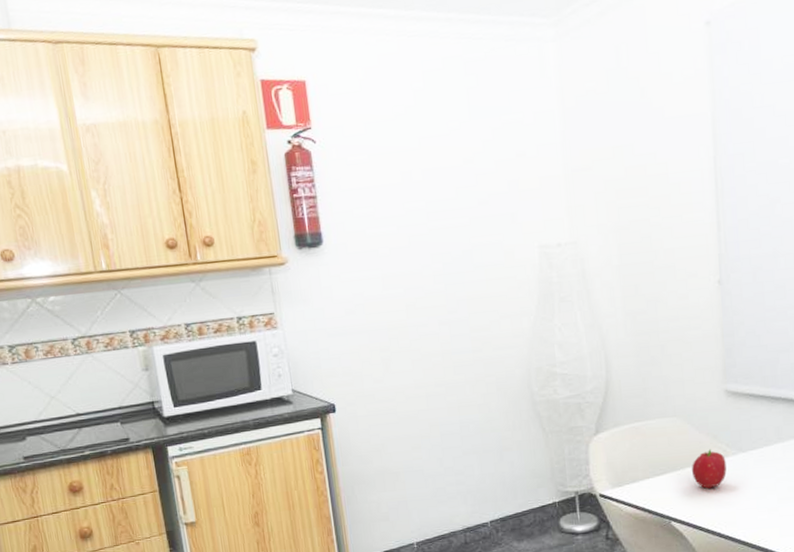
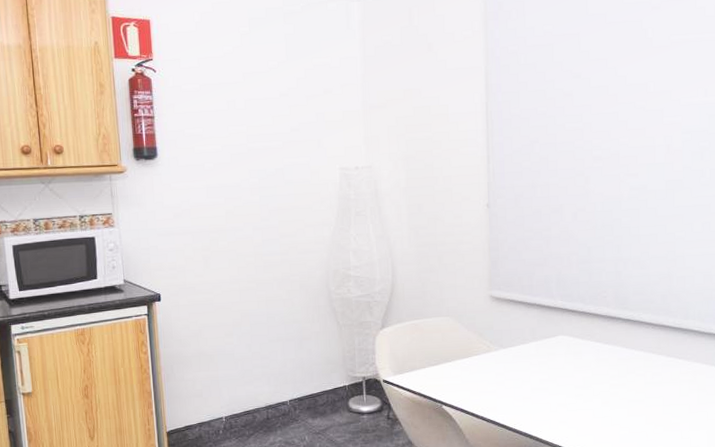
fruit: present [691,449,727,489] -> none [460,345,490,378]

